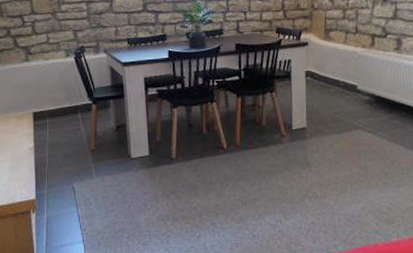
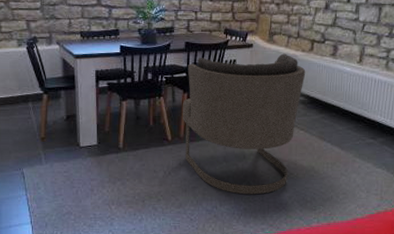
armchair: none [236,50,369,207] -> present [182,53,306,195]

